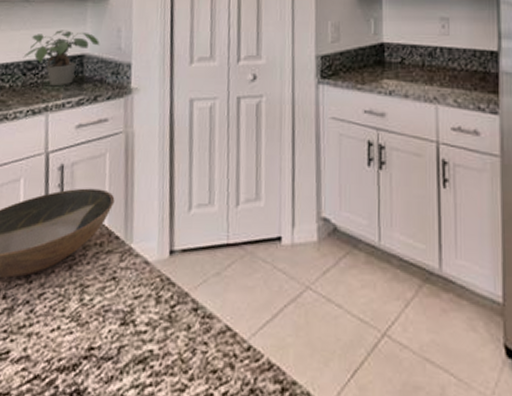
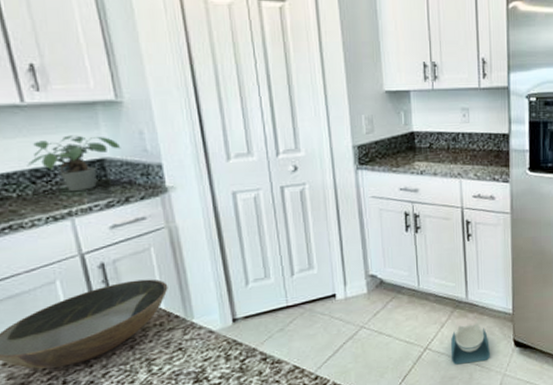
pet bowl: none [418,308,470,370] -> present [451,323,490,365]

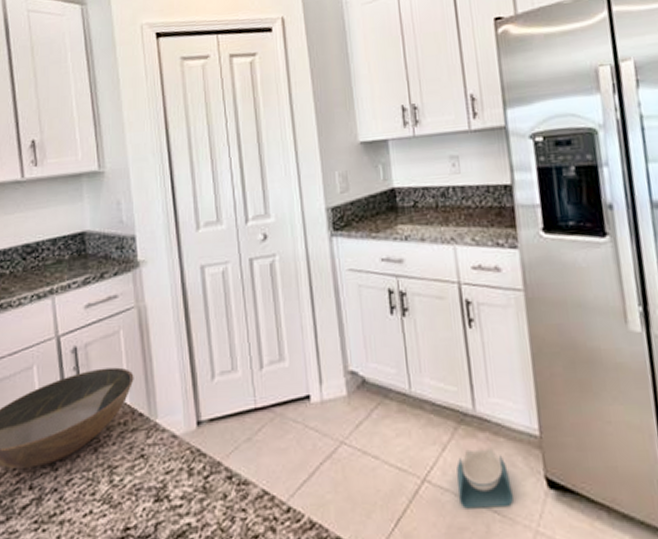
potted plant: present [27,135,121,192] -> none [20,208,100,268]

